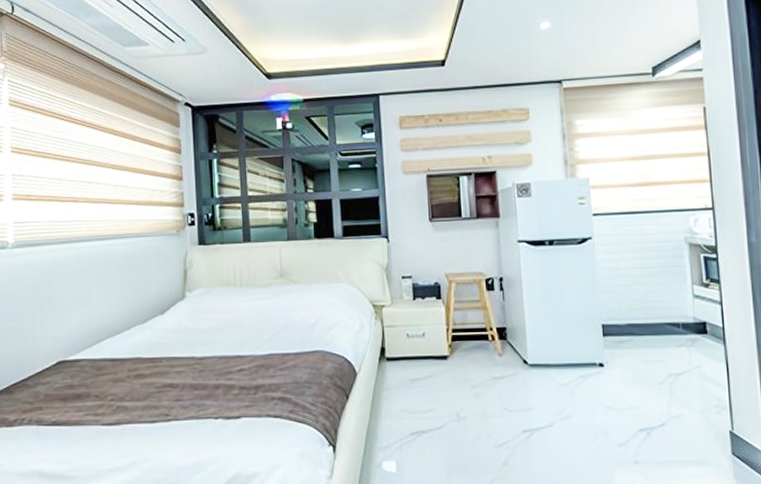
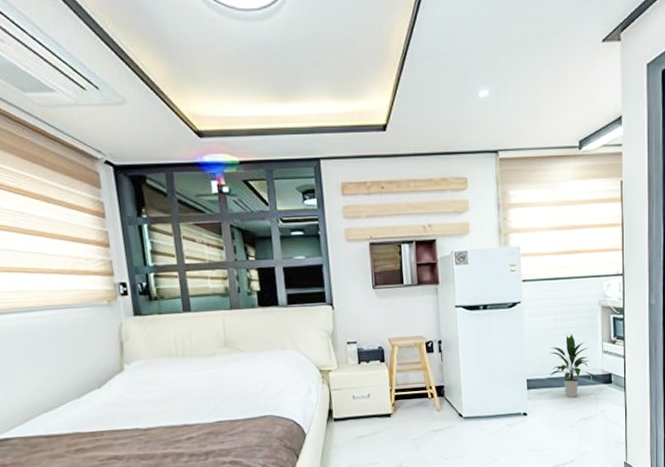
indoor plant: none [628,274,693,349] -> present [549,334,601,398]

